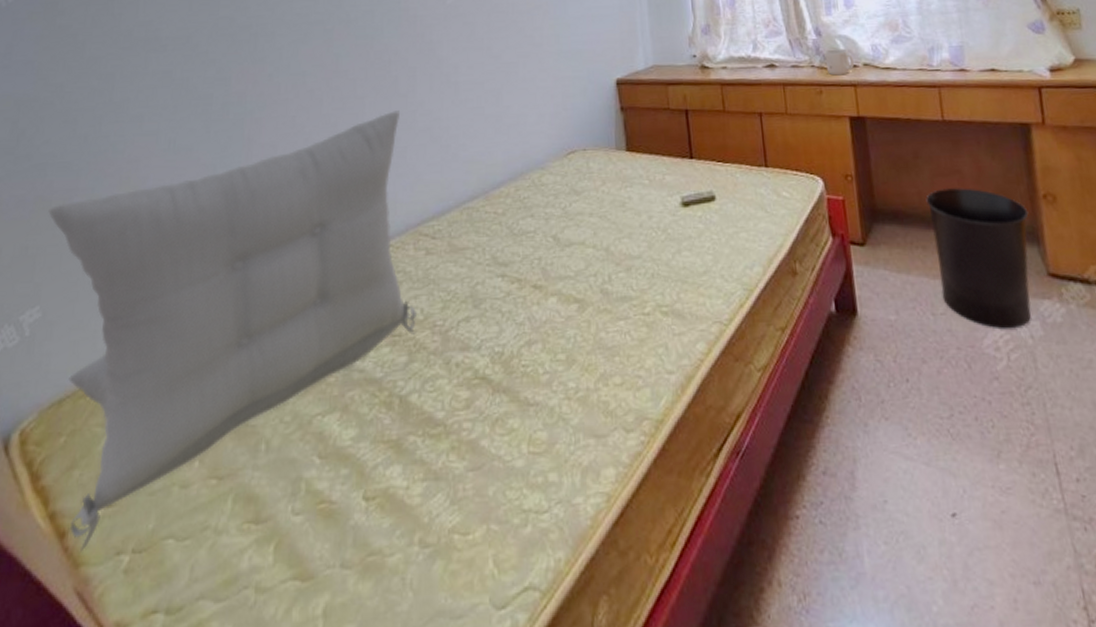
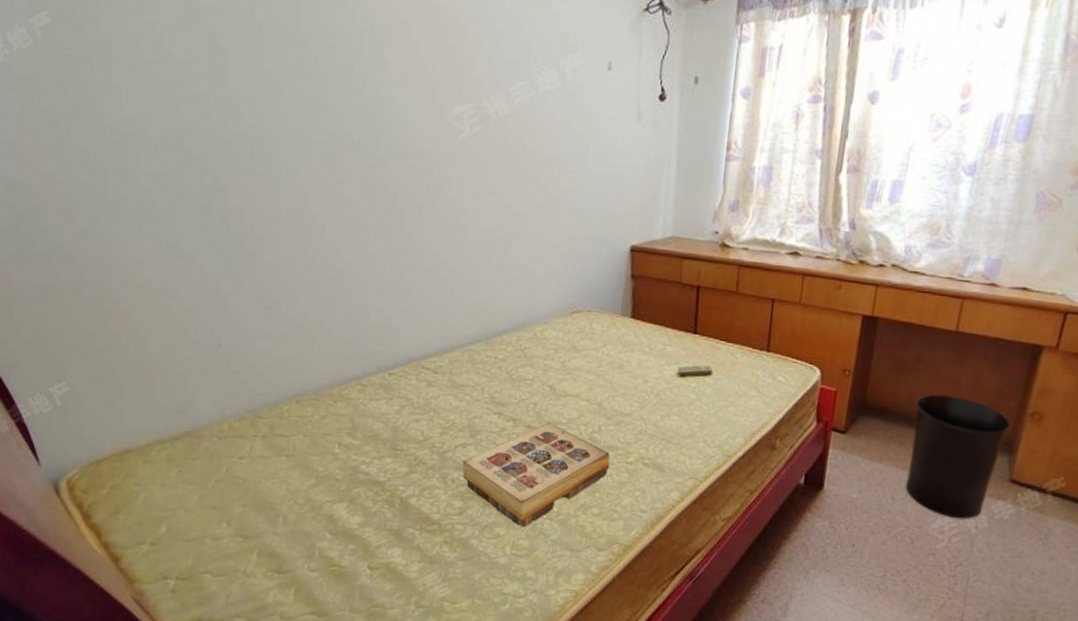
seat cushion: present [48,110,416,552] -> none [59,247,417,573]
book: none [466,278,625,414] -> present [462,422,610,528]
mug: present [824,48,855,76] -> none [851,244,884,273]

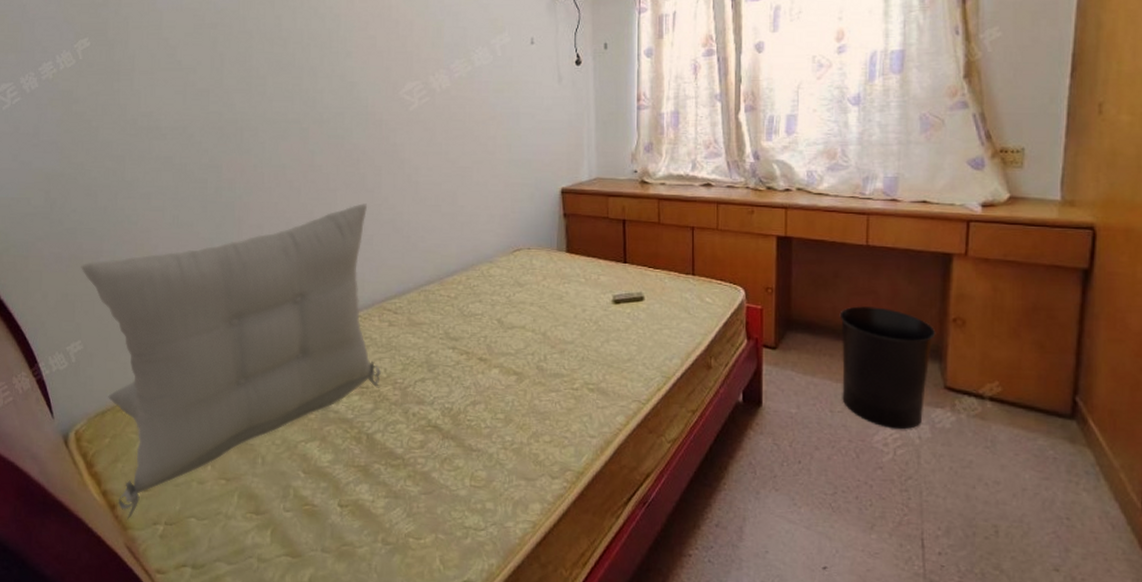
seat cushion: none [59,247,417,573] -> present [81,203,381,520]
book: present [462,422,610,528] -> none [421,354,556,458]

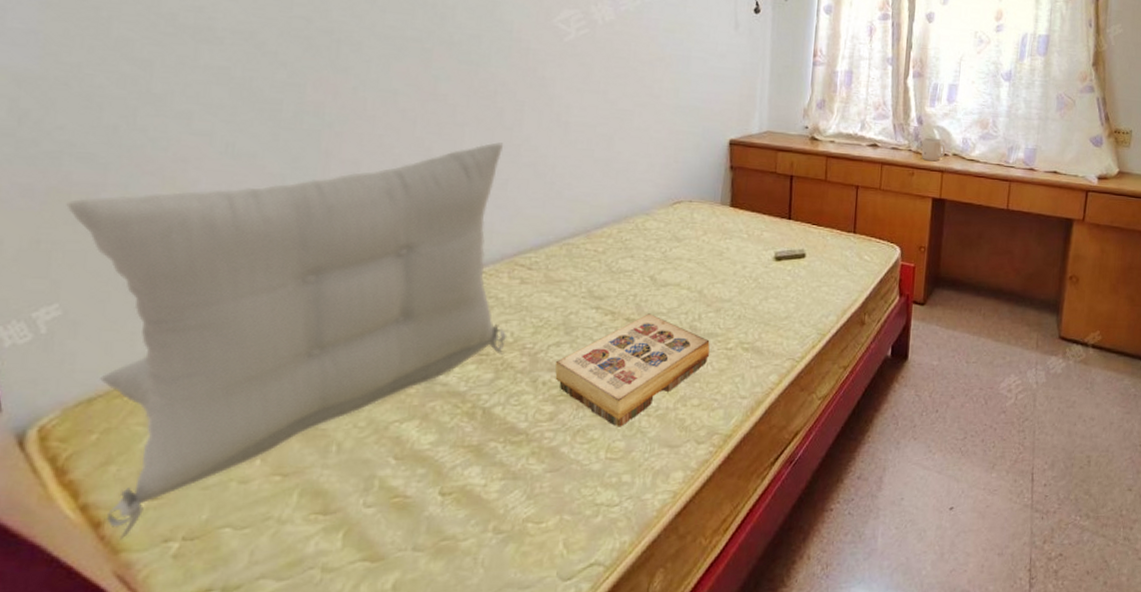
book: none [421,354,556,458] -> present [554,313,710,427]
mug: none [760,173,789,198] -> present [921,137,946,162]
waste bin: present [839,306,936,429] -> none [977,265,1056,375]

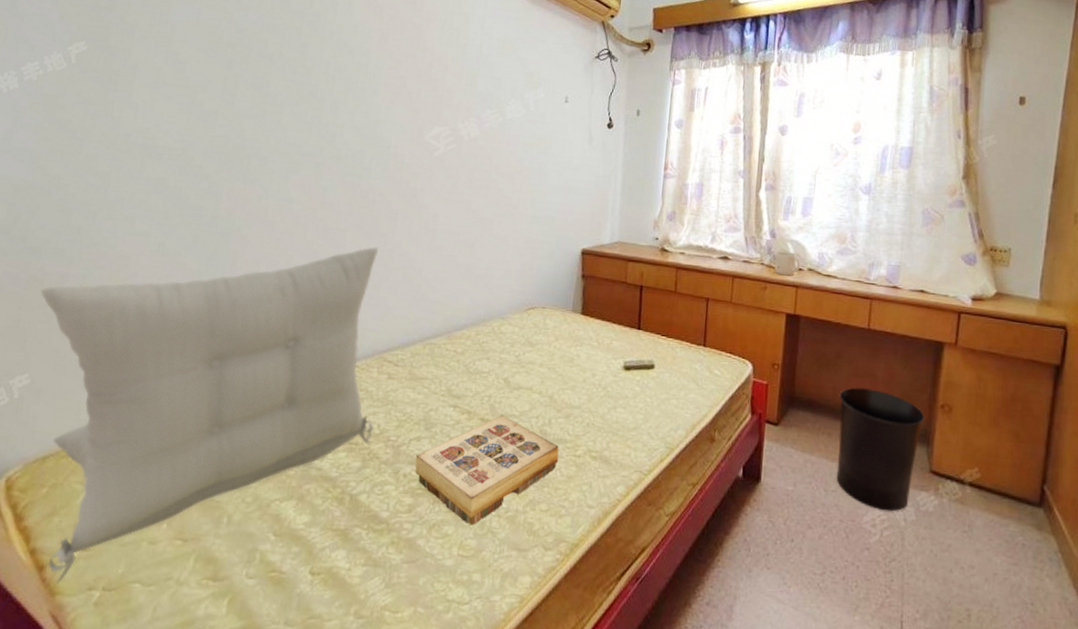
waste bin: none [977,265,1056,375] -> present [836,387,926,511]

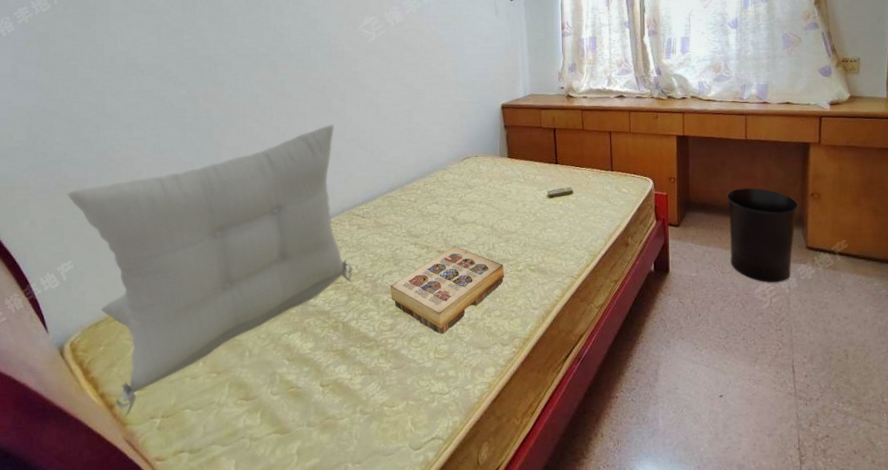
mug: present [774,251,801,276] -> none [662,84,685,105]

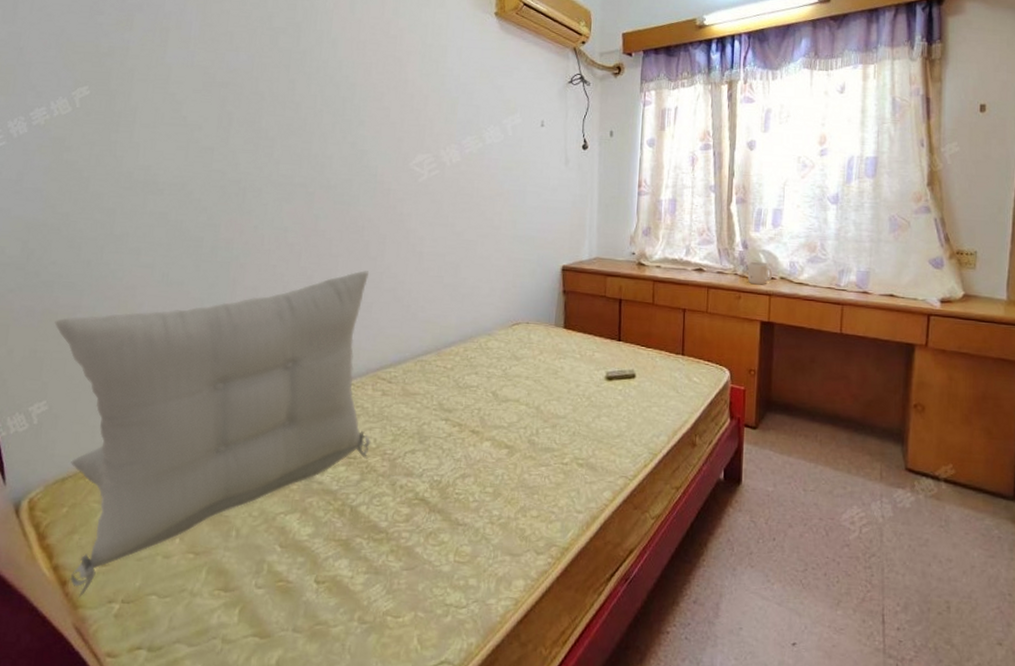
book: present [389,246,504,334] -> none [410,426,547,533]
mug: none [662,84,685,105] -> present [747,261,773,285]
waste bin: present [726,188,799,282] -> none [814,390,899,508]

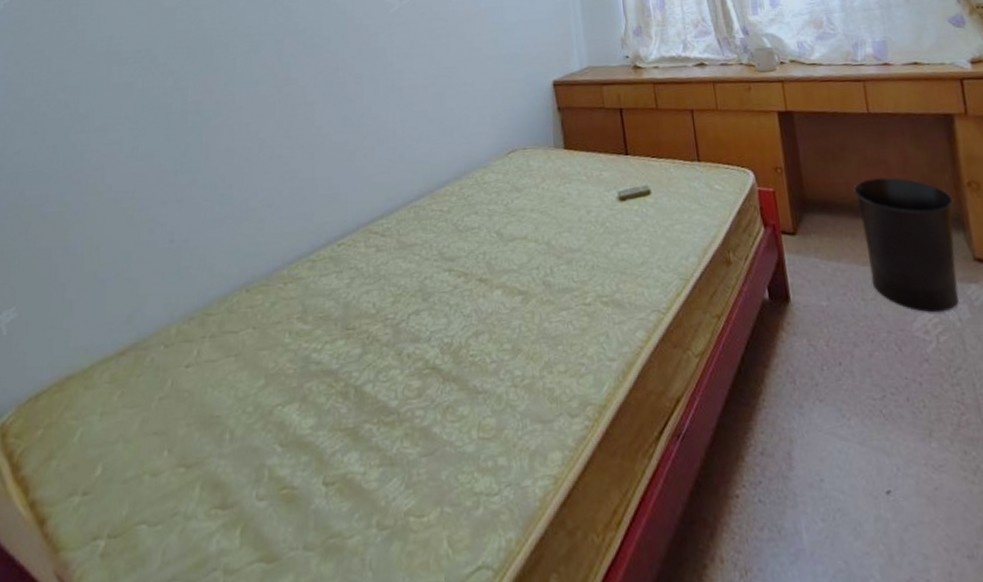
seat cushion: present [54,271,370,598] -> none [21,115,369,538]
waste bin: none [814,390,899,508] -> present [853,177,959,312]

